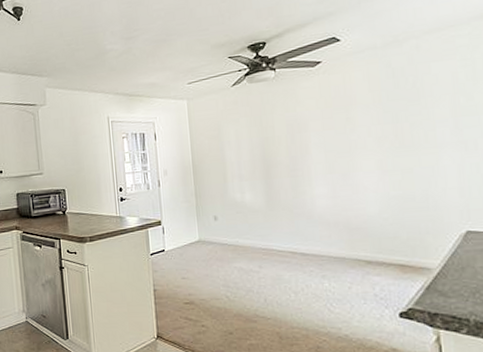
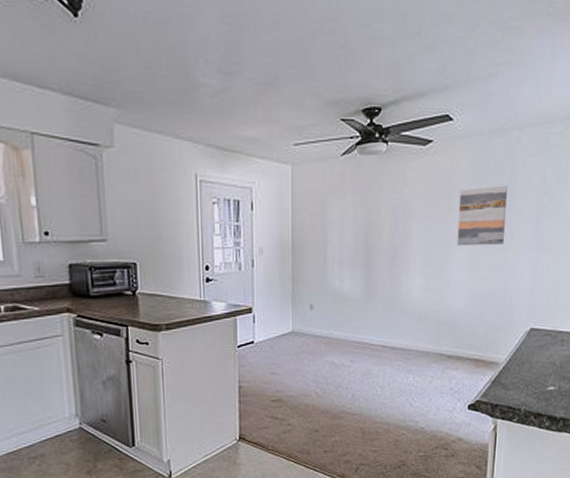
wall art: none [357,91,416,154] -> present [457,185,508,246]

